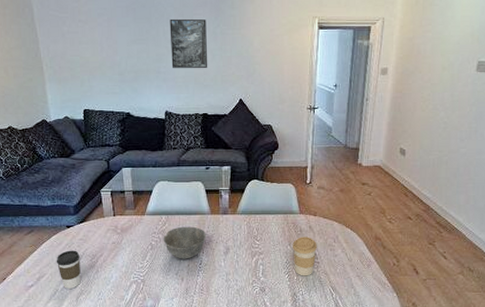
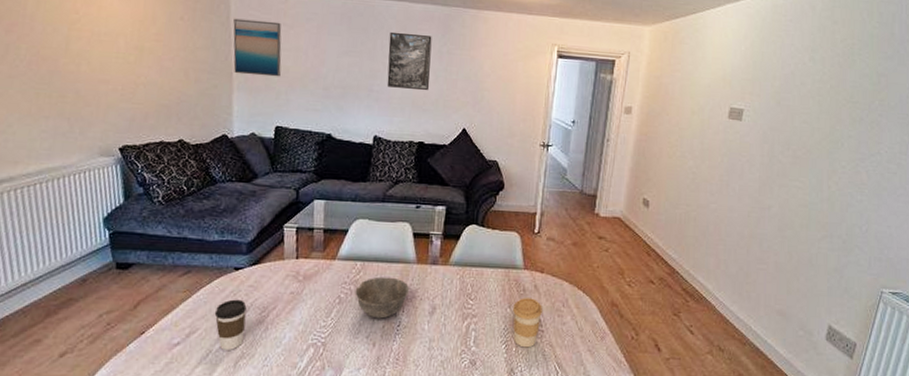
wall art: none [37,19,82,68] -> present [233,18,282,77]

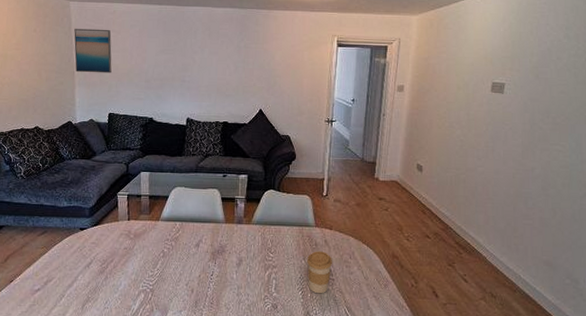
coffee cup: present [214,299,247,350] -> none [65,254,90,295]
bowl: present [355,277,410,319] -> none [175,234,220,269]
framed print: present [387,31,432,91] -> none [196,32,232,80]

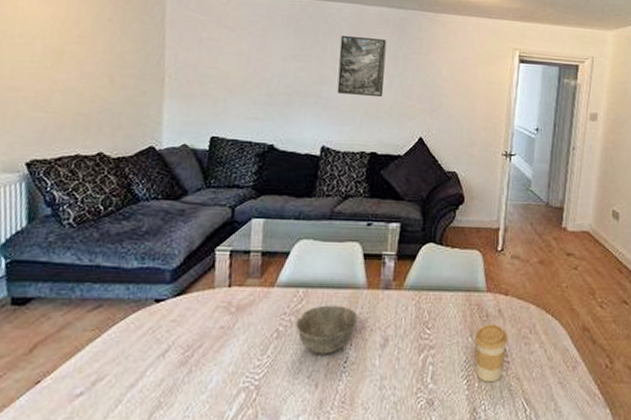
wall art: present [74,28,112,74] -> none [166,20,222,83]
bowl: none [175,234,220,269] -> present [295,305,359,355]
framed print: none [196,32,232,80] -> present [337,35,387,98]

